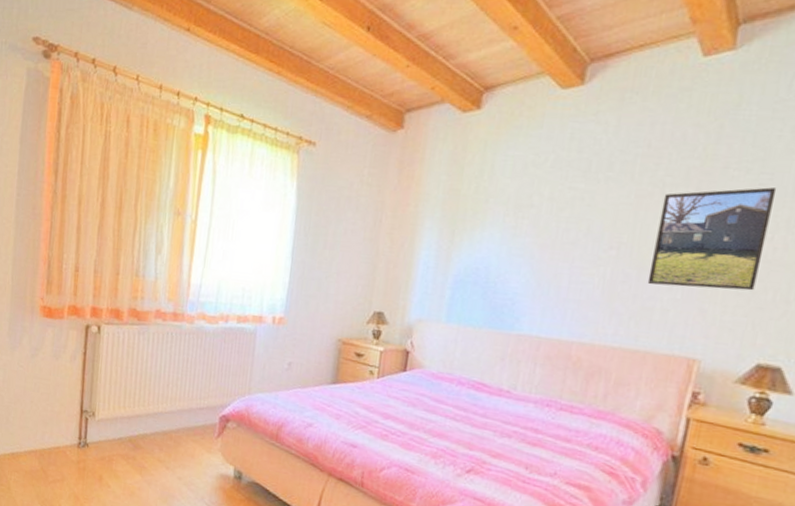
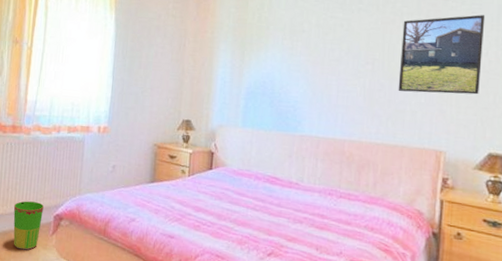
waste bin: none [174,398,208,453] -> present [13,201,44,250]

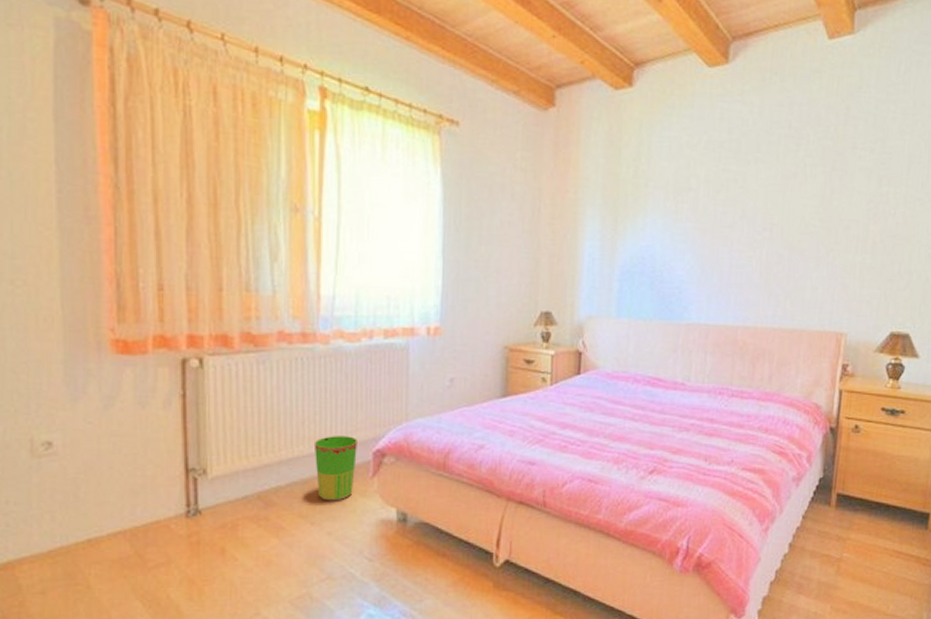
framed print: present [398,15,486,95] -> none [798,166,895,265]

